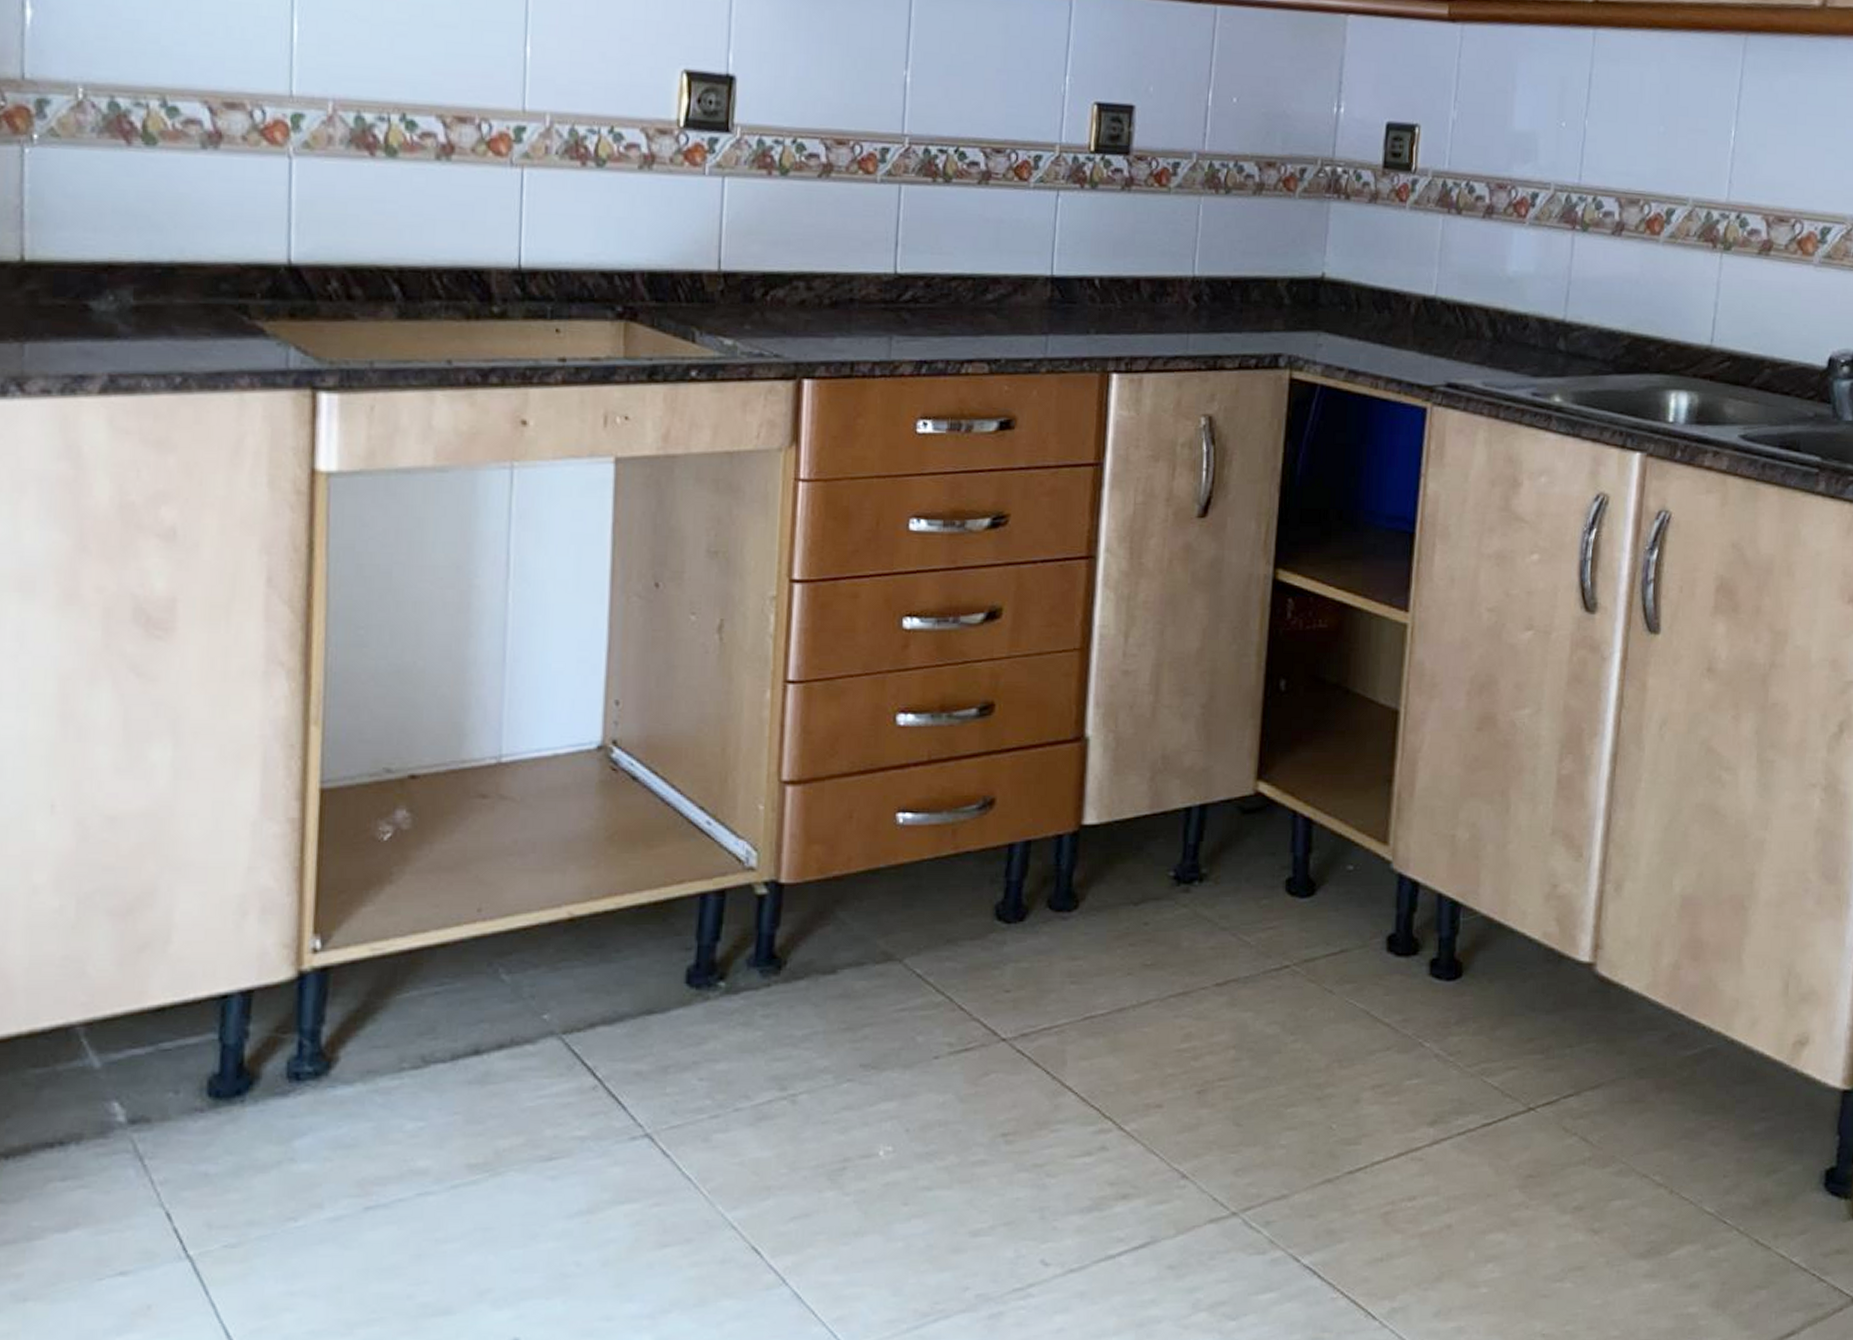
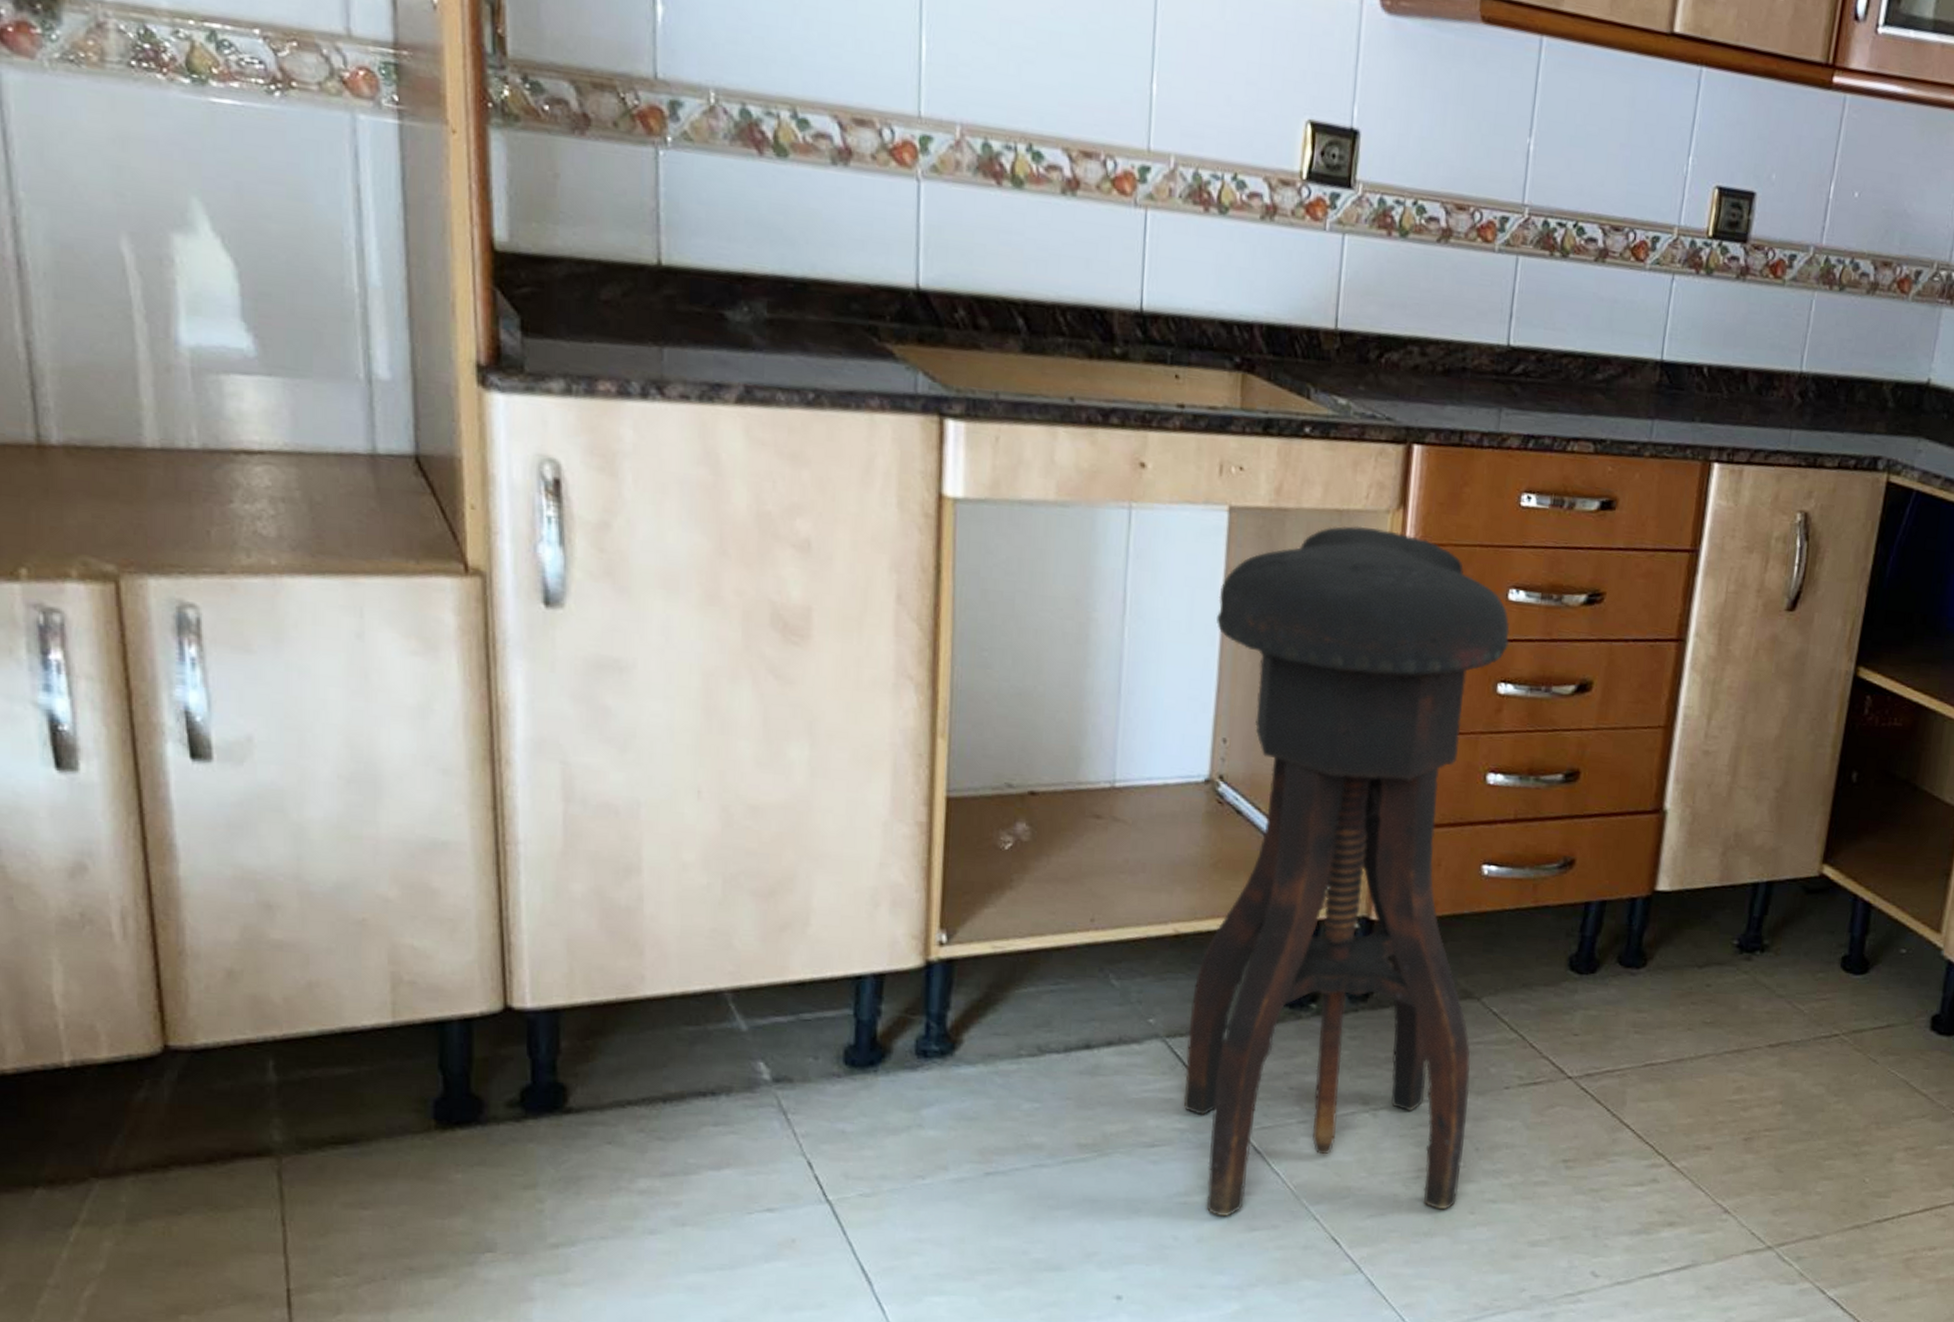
stool: none [583,466,913,1233] -> present [1183,525,1510,1216]

